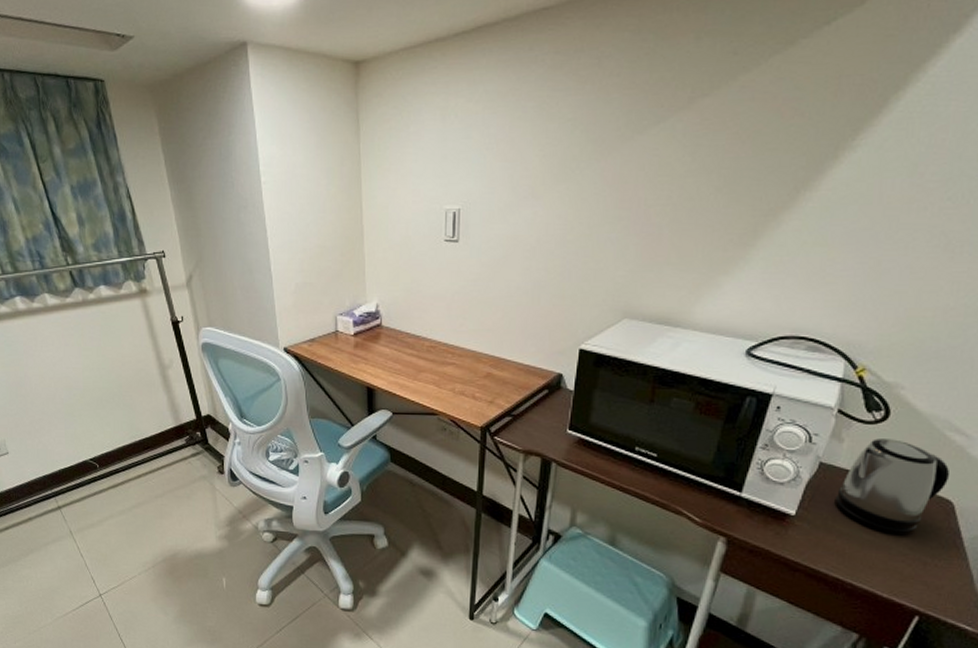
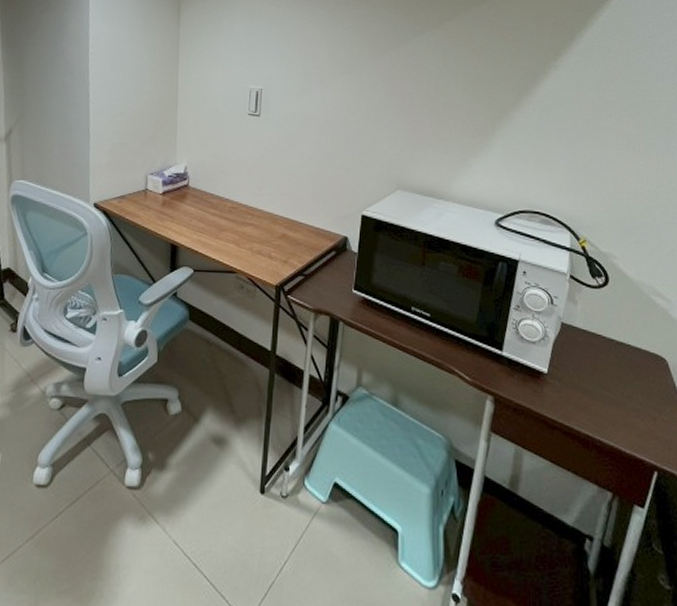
kettle: present [834,439,950,536] -> none [577,301,661,392]

